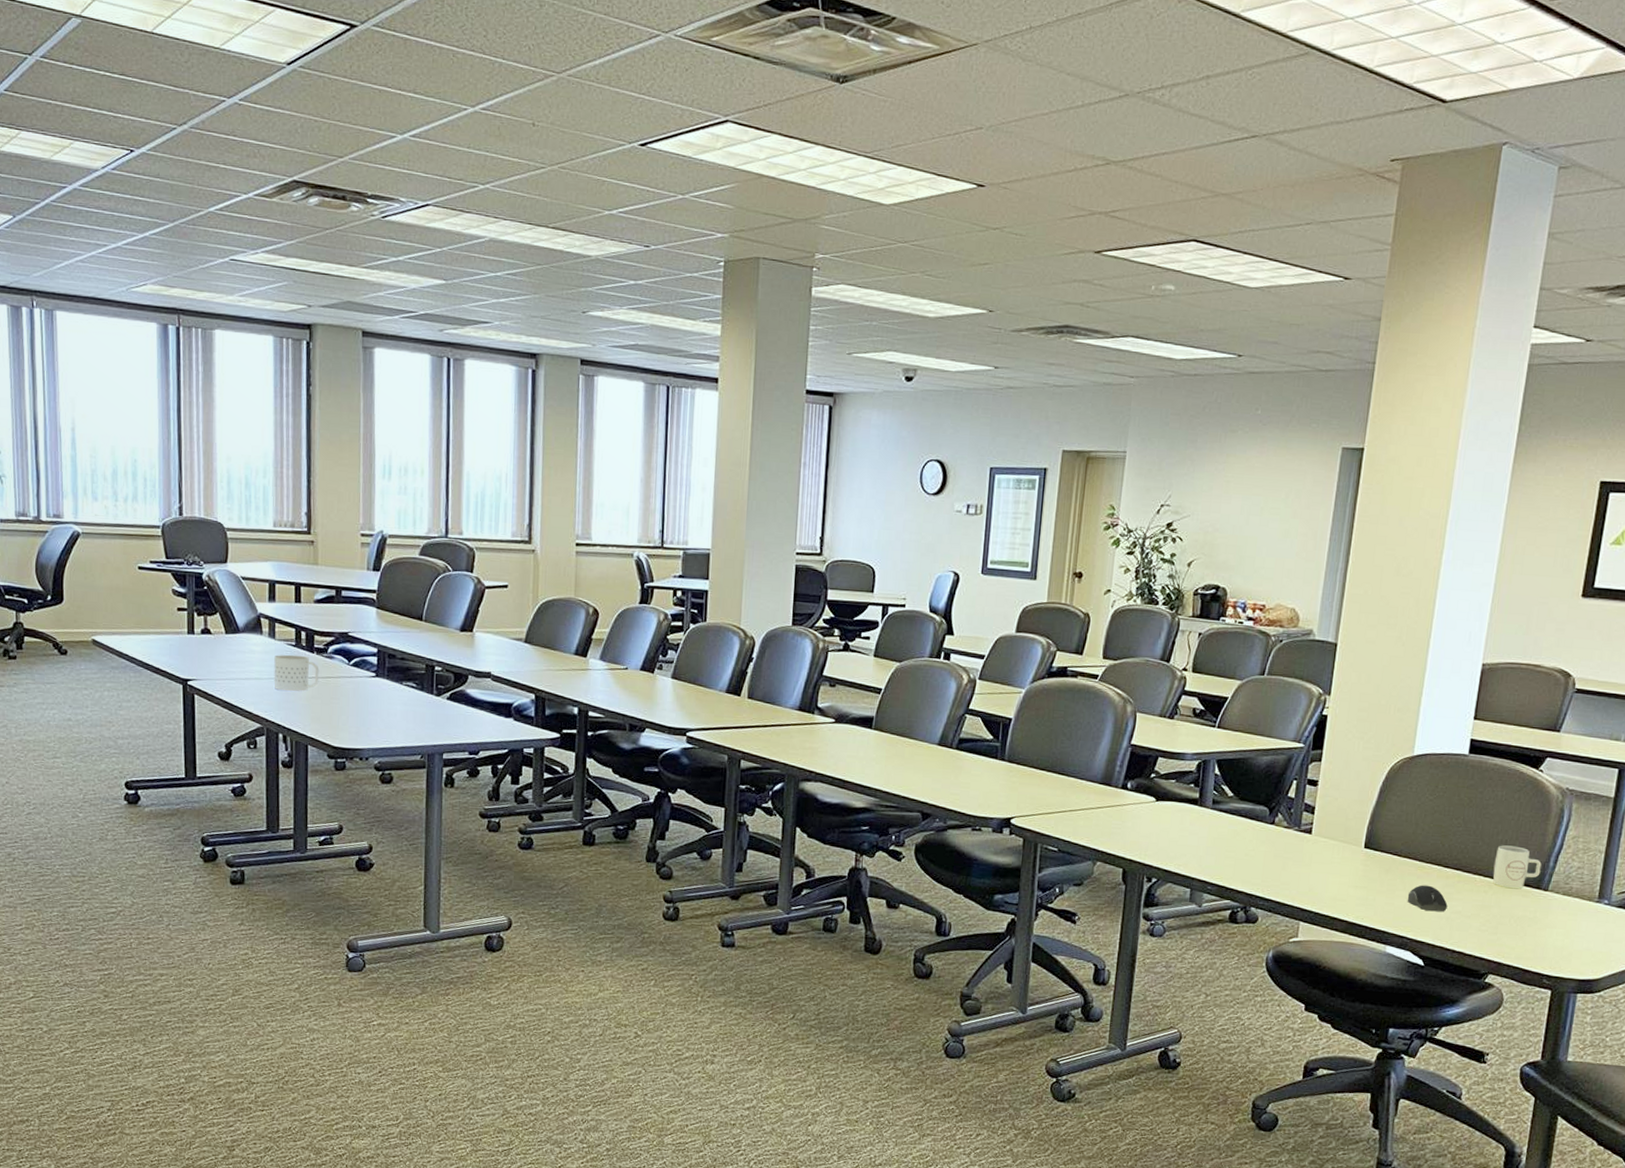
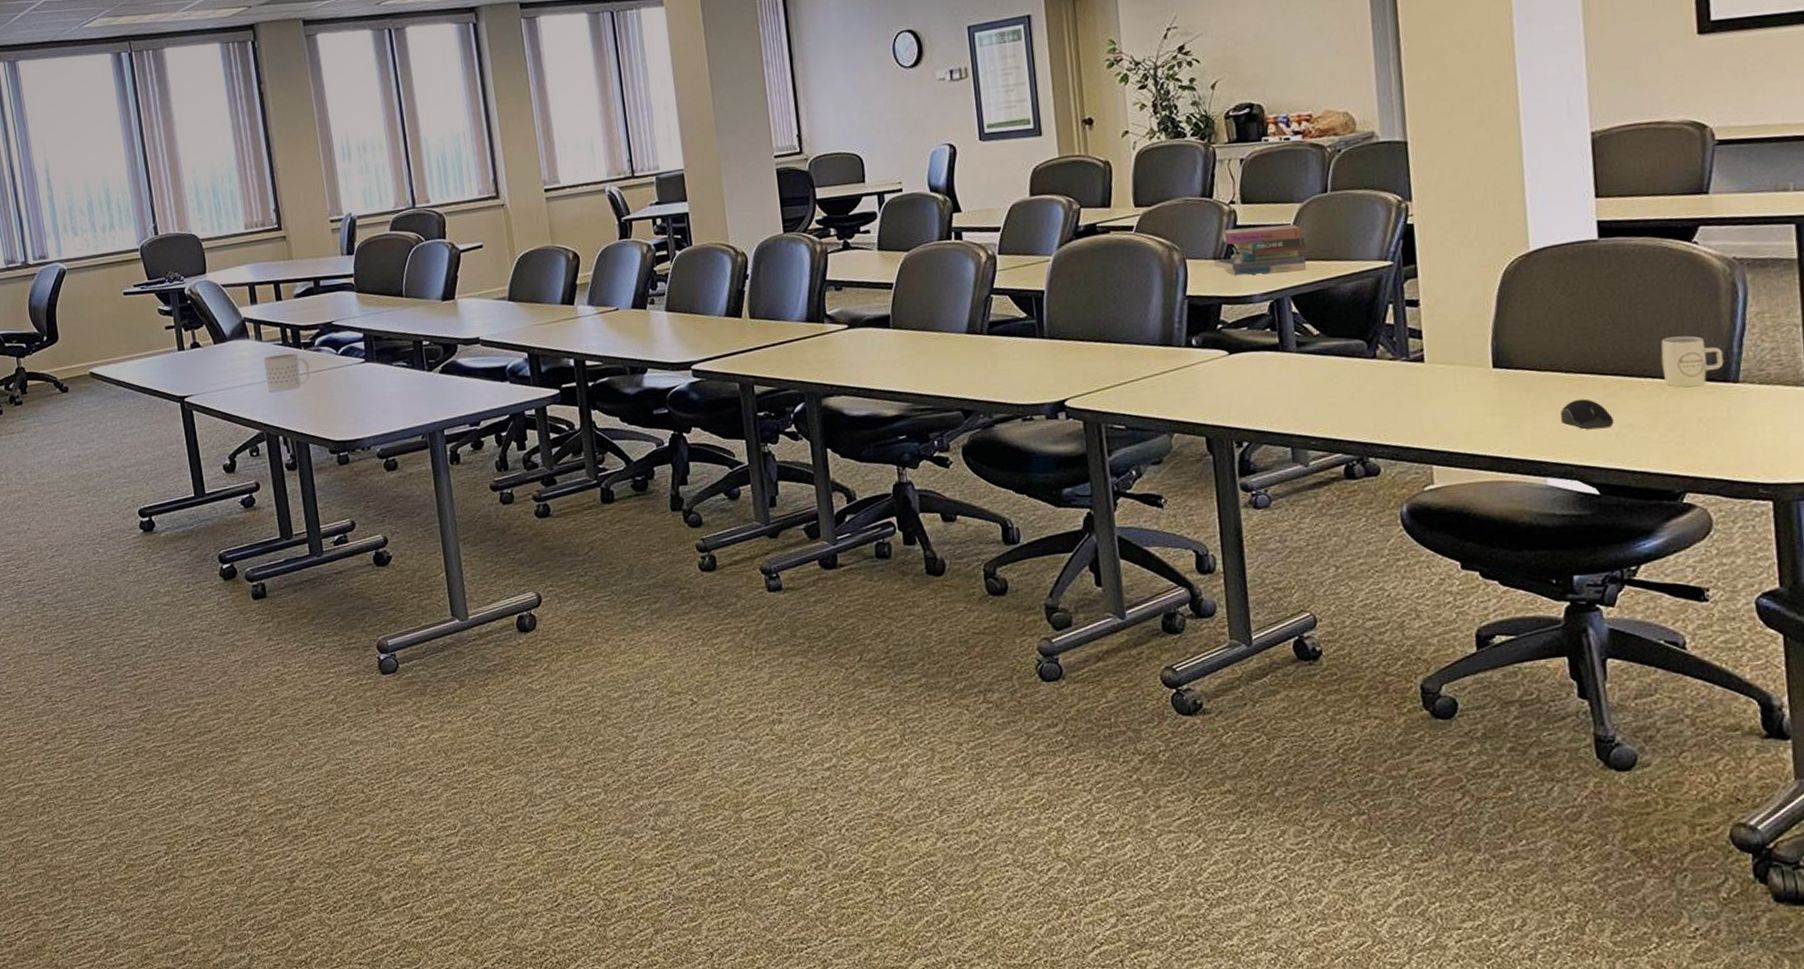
books: none [1158,692,1238,740] -> present [1213,224,1307,276]

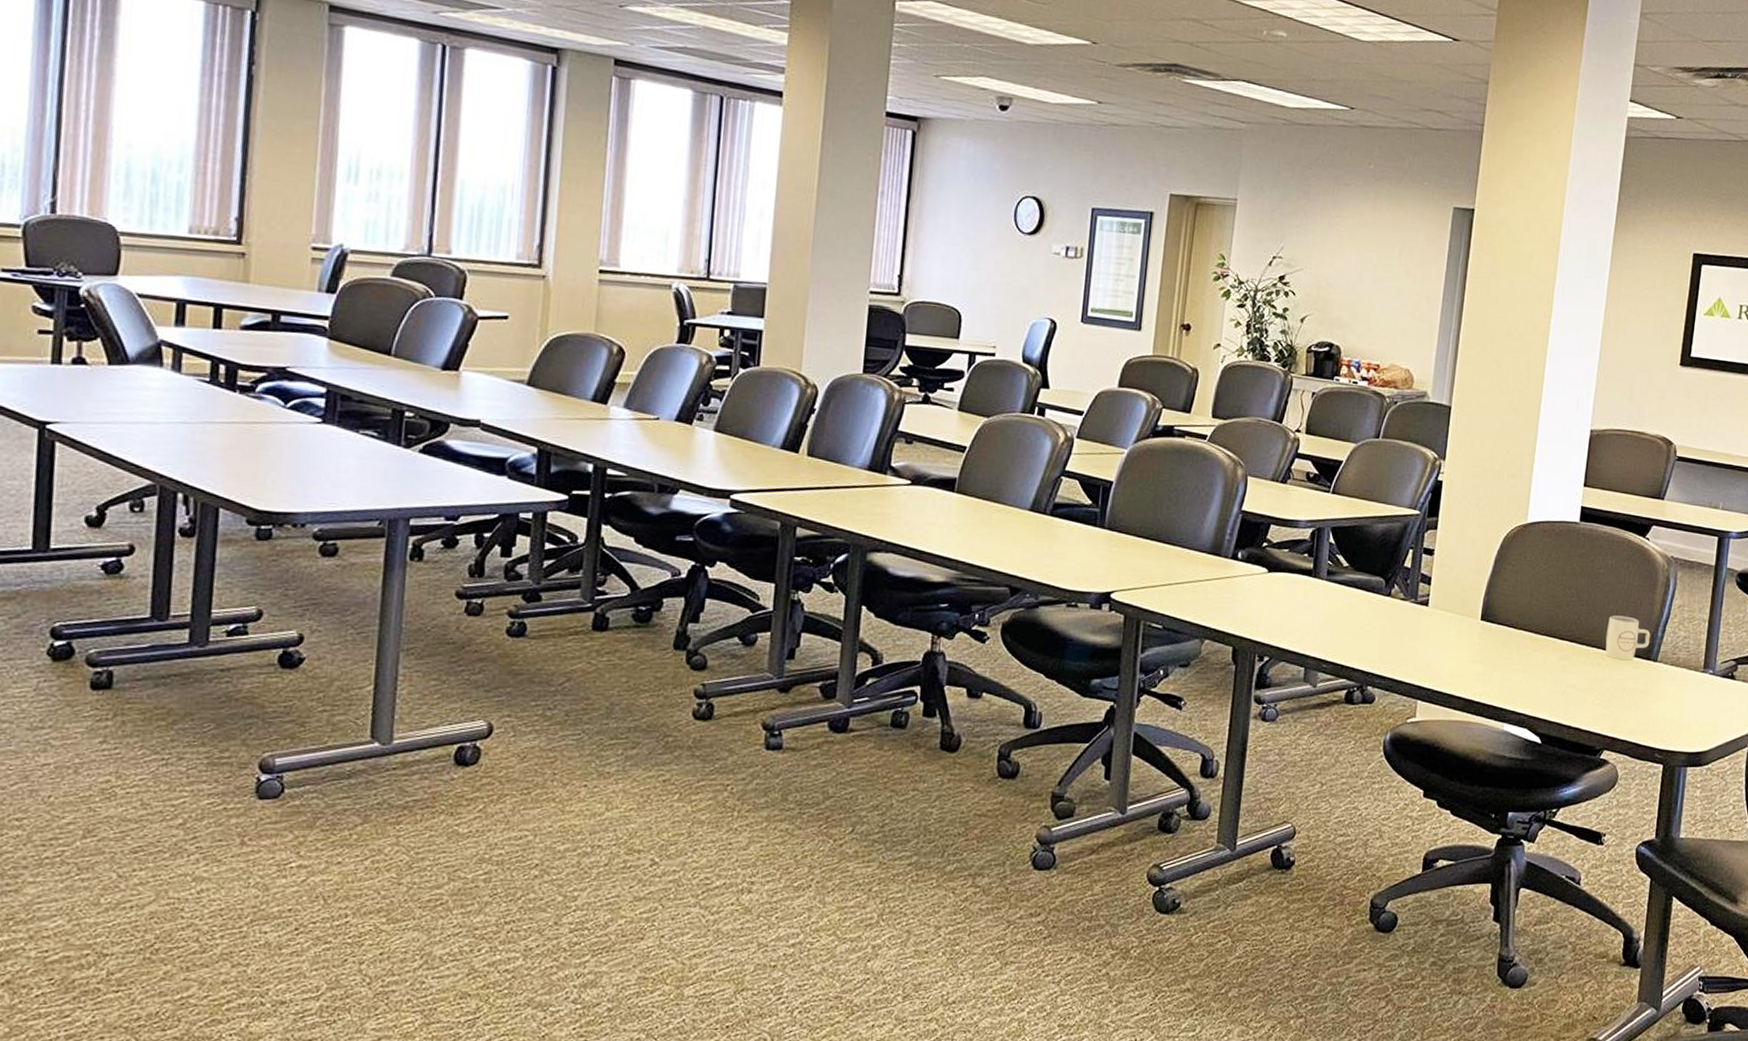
mug: present [264,353,311,393] -> none [174,393,243,441]
books: present [1213,224,1307,276] -> none [1270,455,1353,506]
computer mouse: present [1560,399,1614,429] -> none [1523,658,1563,685]

